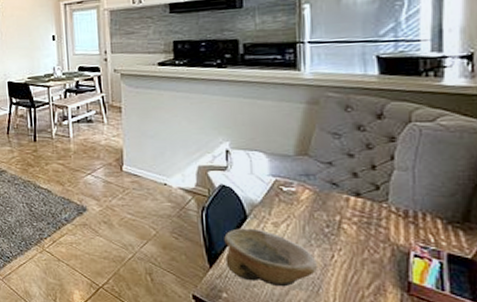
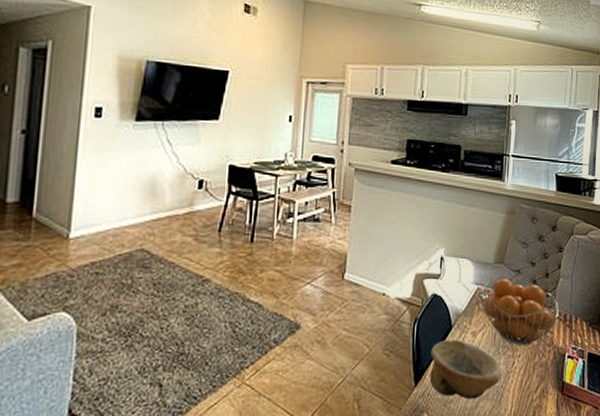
fruit basket: none [277,170,395,241] -> present [478,278,559,347]

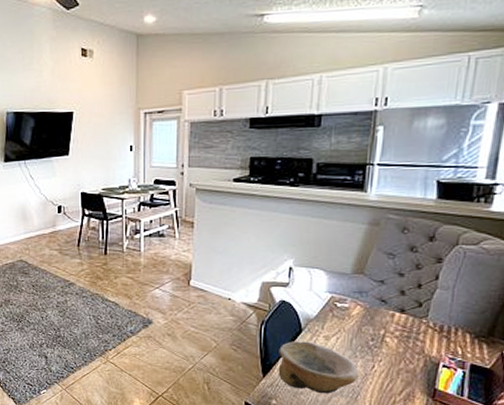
fruit basket: present [478,278,559,347] -> none [333,287,433,353]

